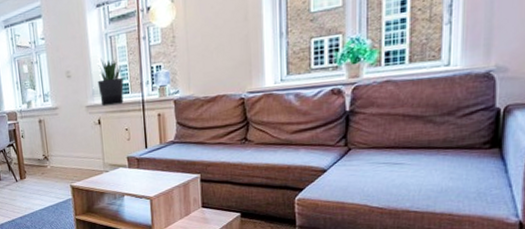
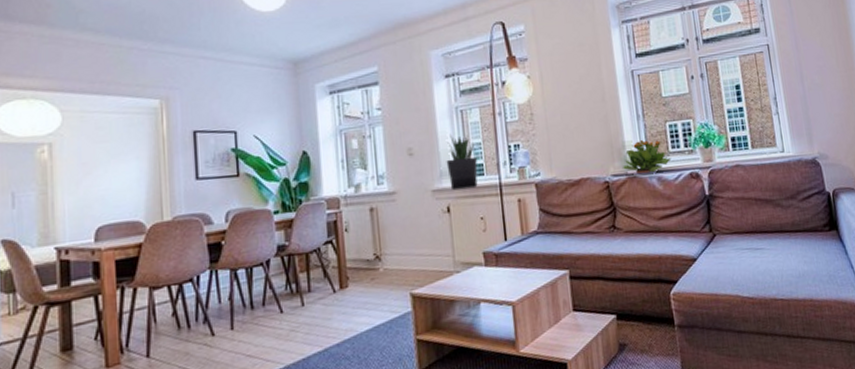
potted flower: none [260,57,313,91] -> present [623,139,672,175]

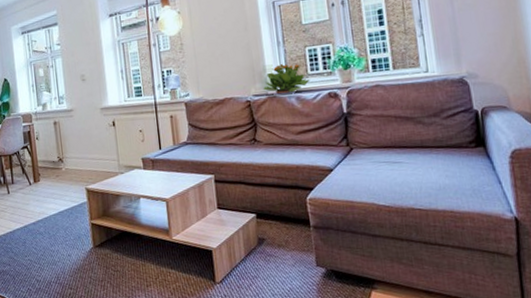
planter: present [446,134,478,191] -> none [111,63,137,109]

